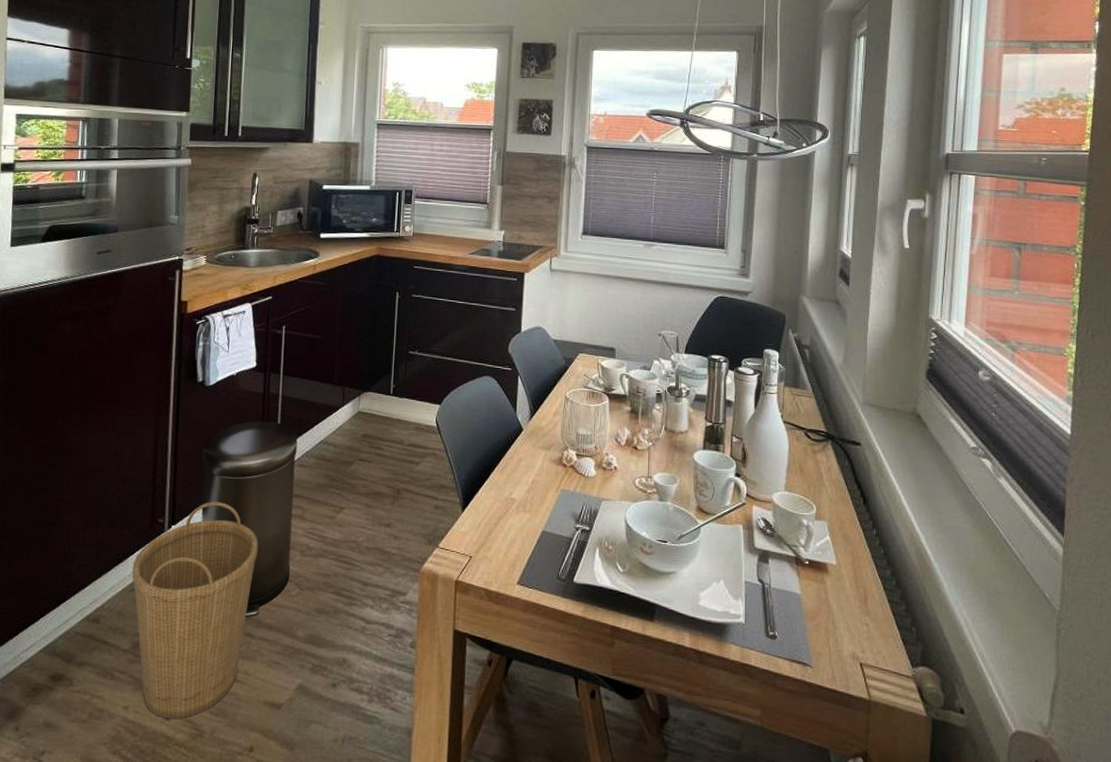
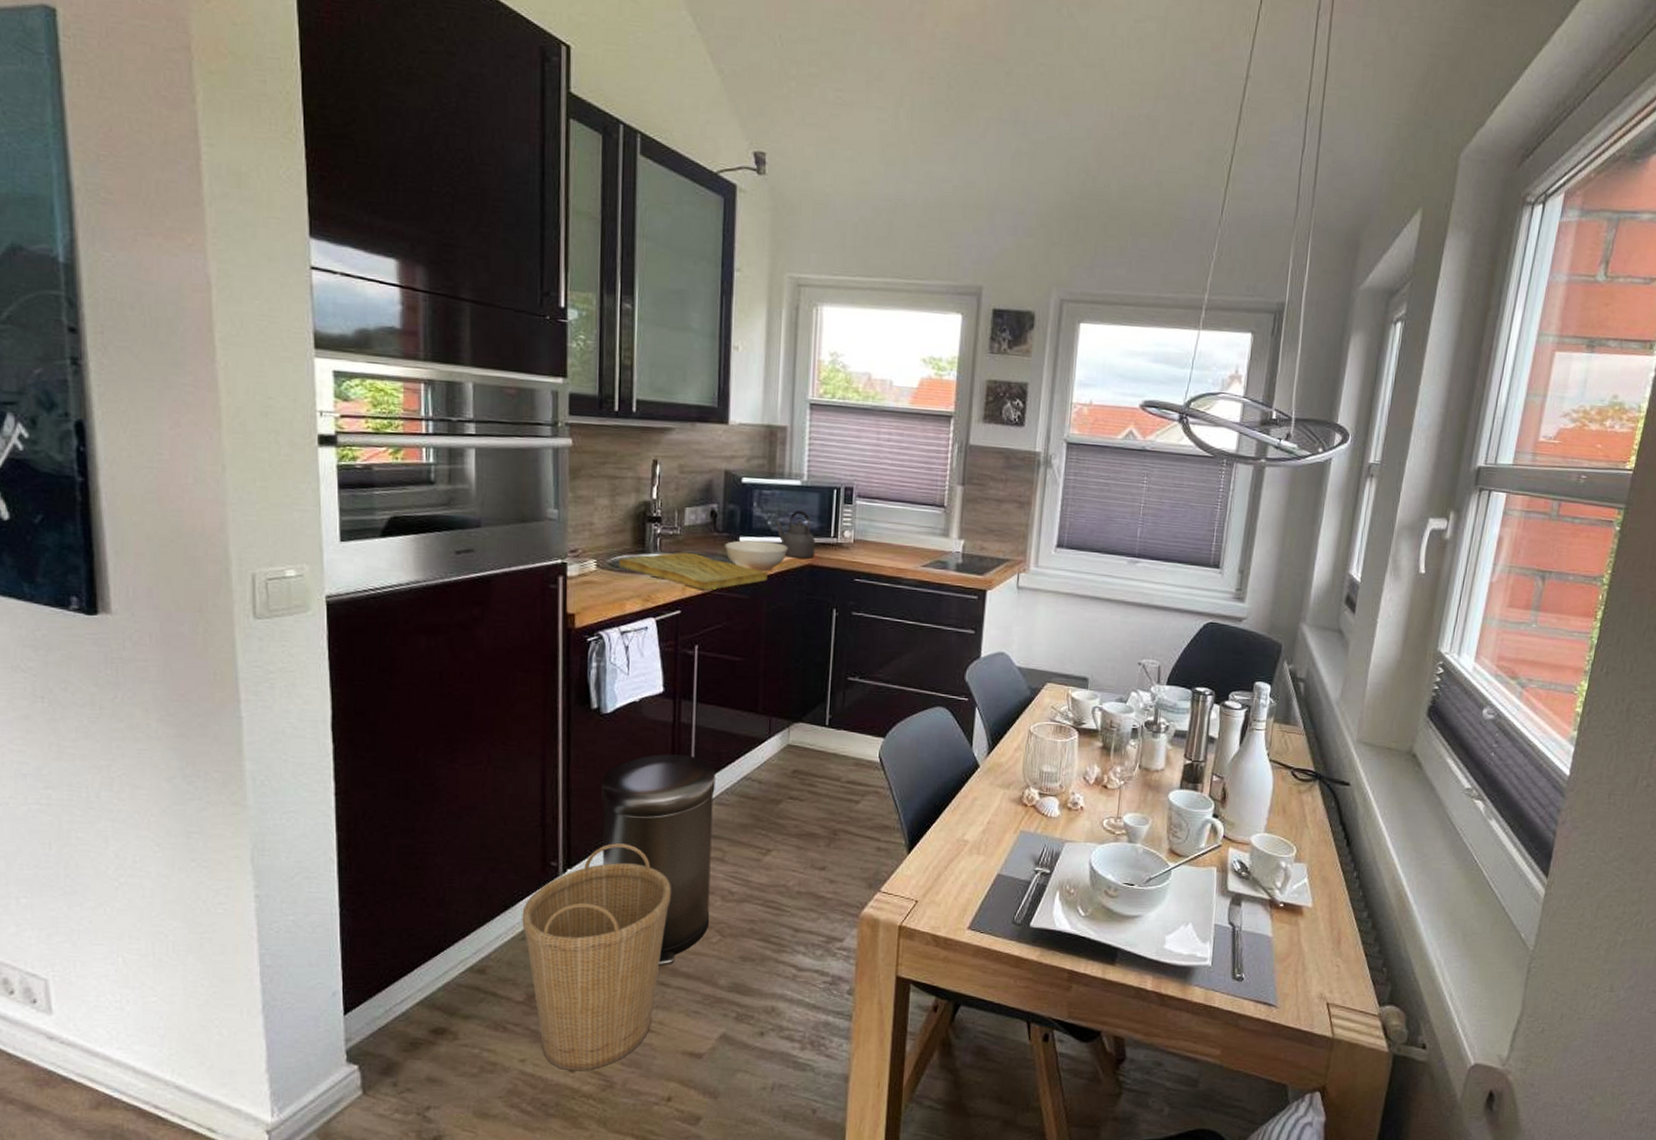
cutting board: none [223,247,343,279] -> present [618,552,768,591]
bowl: none [308,236,360,262] -> present [725,540,789,572]
kettle: none [348,210,382,251] -> present [774,510,816,559]

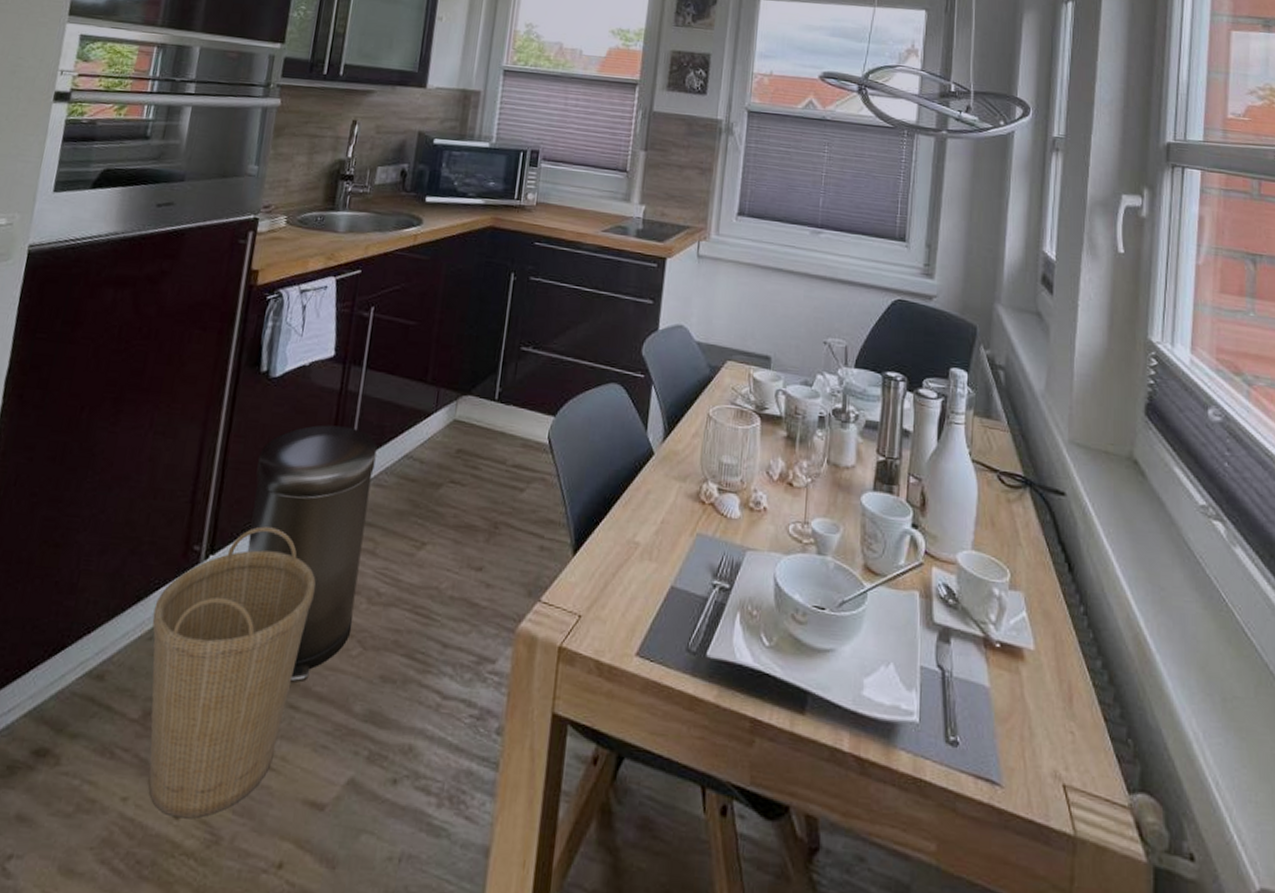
cutting board: present [618,552,768,591] -> none [307,210,450,250]
bowl: present [725,540,789,572] -> none [410,200,472,233]
kettle: present [774,510,816,559] -> none [461,172,499,221]

